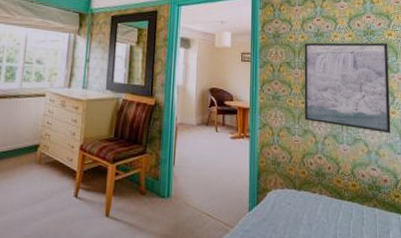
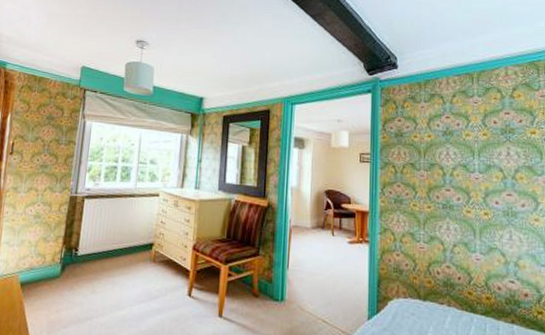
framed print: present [304,42,391,134] -> none [430,141,534,244]

